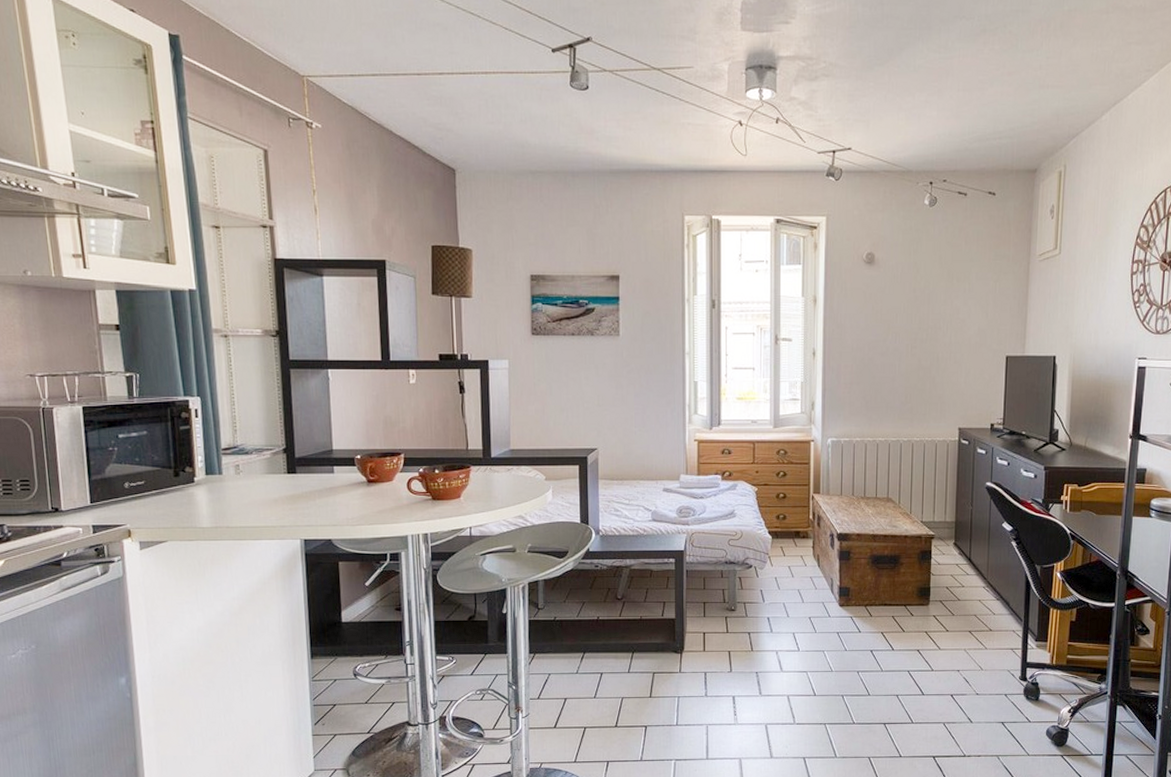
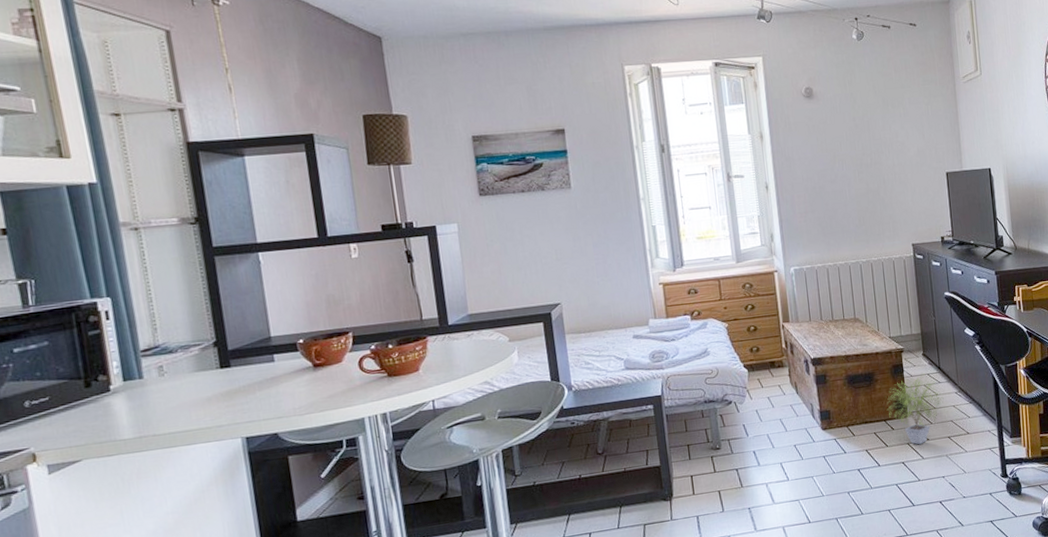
potted plant: none [908,561,970,635] -> present [886,372,944,445]

